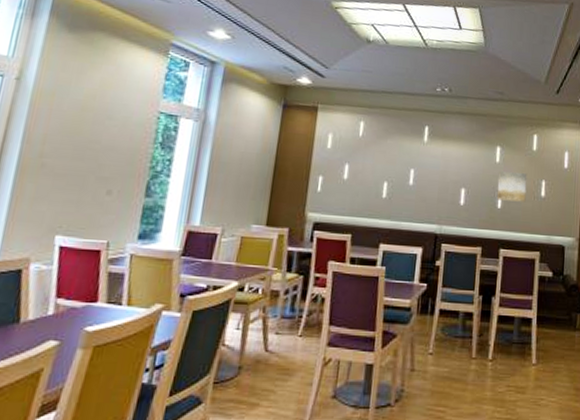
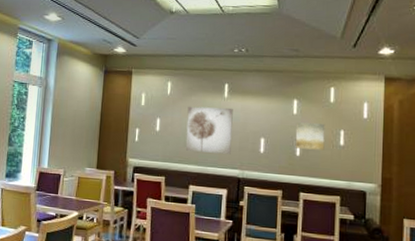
wall art: none [377,150,433,207] -> present [185,106,233,154]

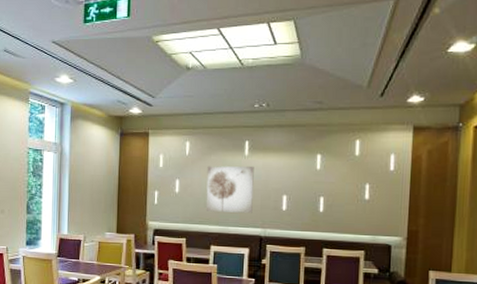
wall art: present [295,122,325,151] -> none [318,177,350,205]

